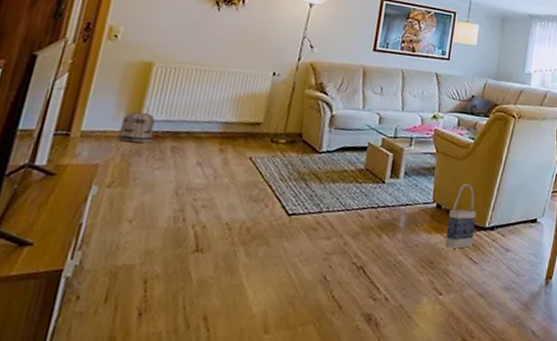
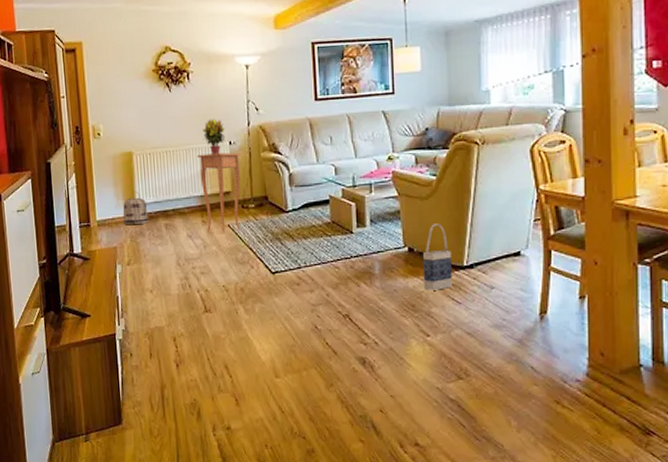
side table: none [221,79,284,165] -> present [197,152,241,233]
potted plant: none [244,46,272,83] -> present [202,119,226,155]

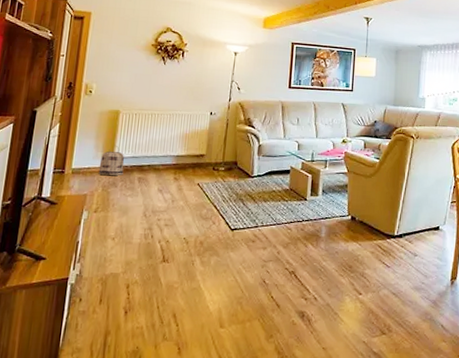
side table: present [197,152,241,233] -> none [176,120,220,190]
potted plant: present [202,119,226,155] -> none [187,91,209,122]
bag: present [422,223,452,291] -> none [360,198,385,255]

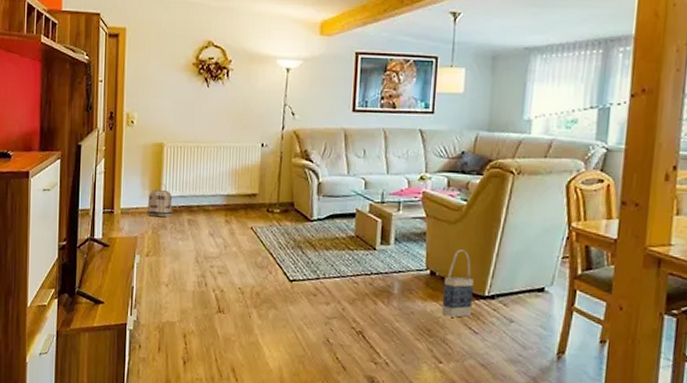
bag: none [360,198,385,255] -> present [441,249,474,318]

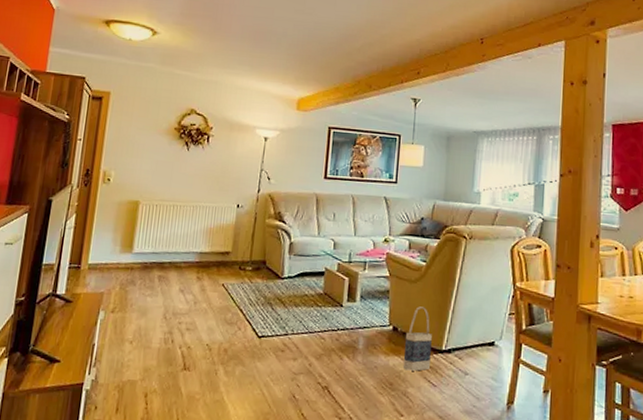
basket: present [147,182,173,217] -> none [116,239,144,273]

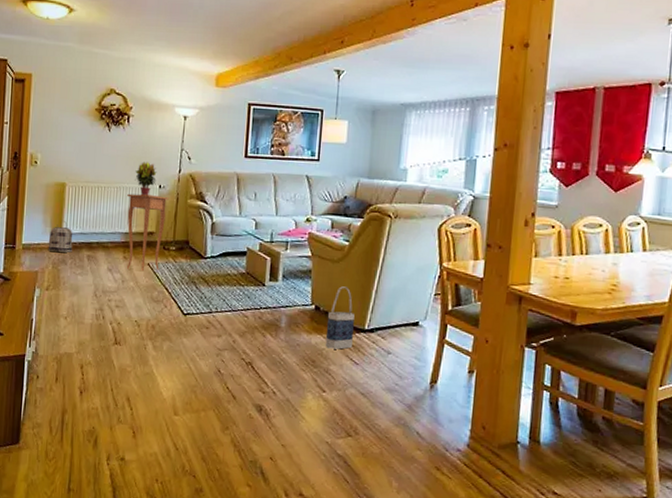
basket: none [116,239,144,273] -> present [48,220,73,253]
side table: none [199,212,247,291] -> present [126,193,169,271]
potted plant: none [212,181,235,215] -> present [135,162,157,196]

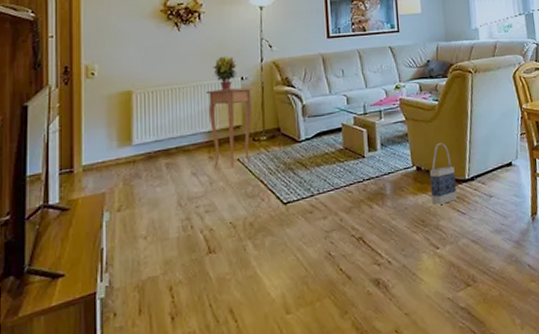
basket: present [48,220,73,253] -> none [115,130,147,167]

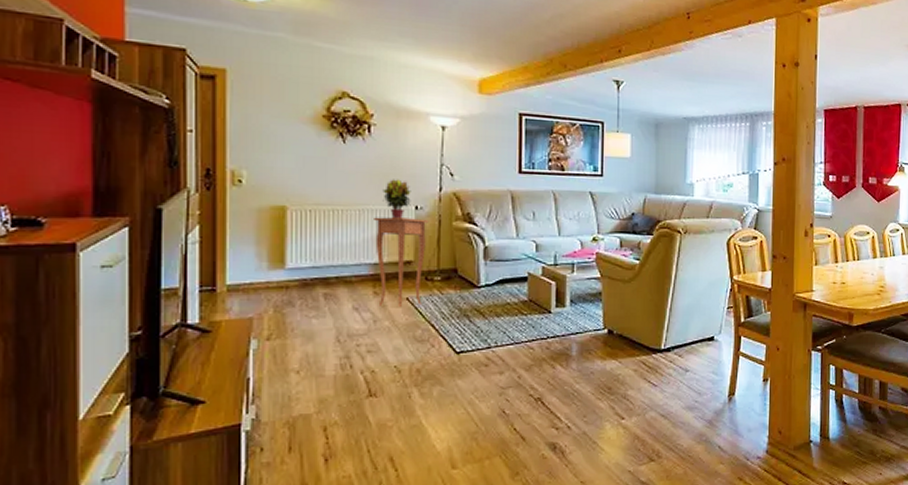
bag: present [429,143,457,205] -> none [621,307,650,373]

